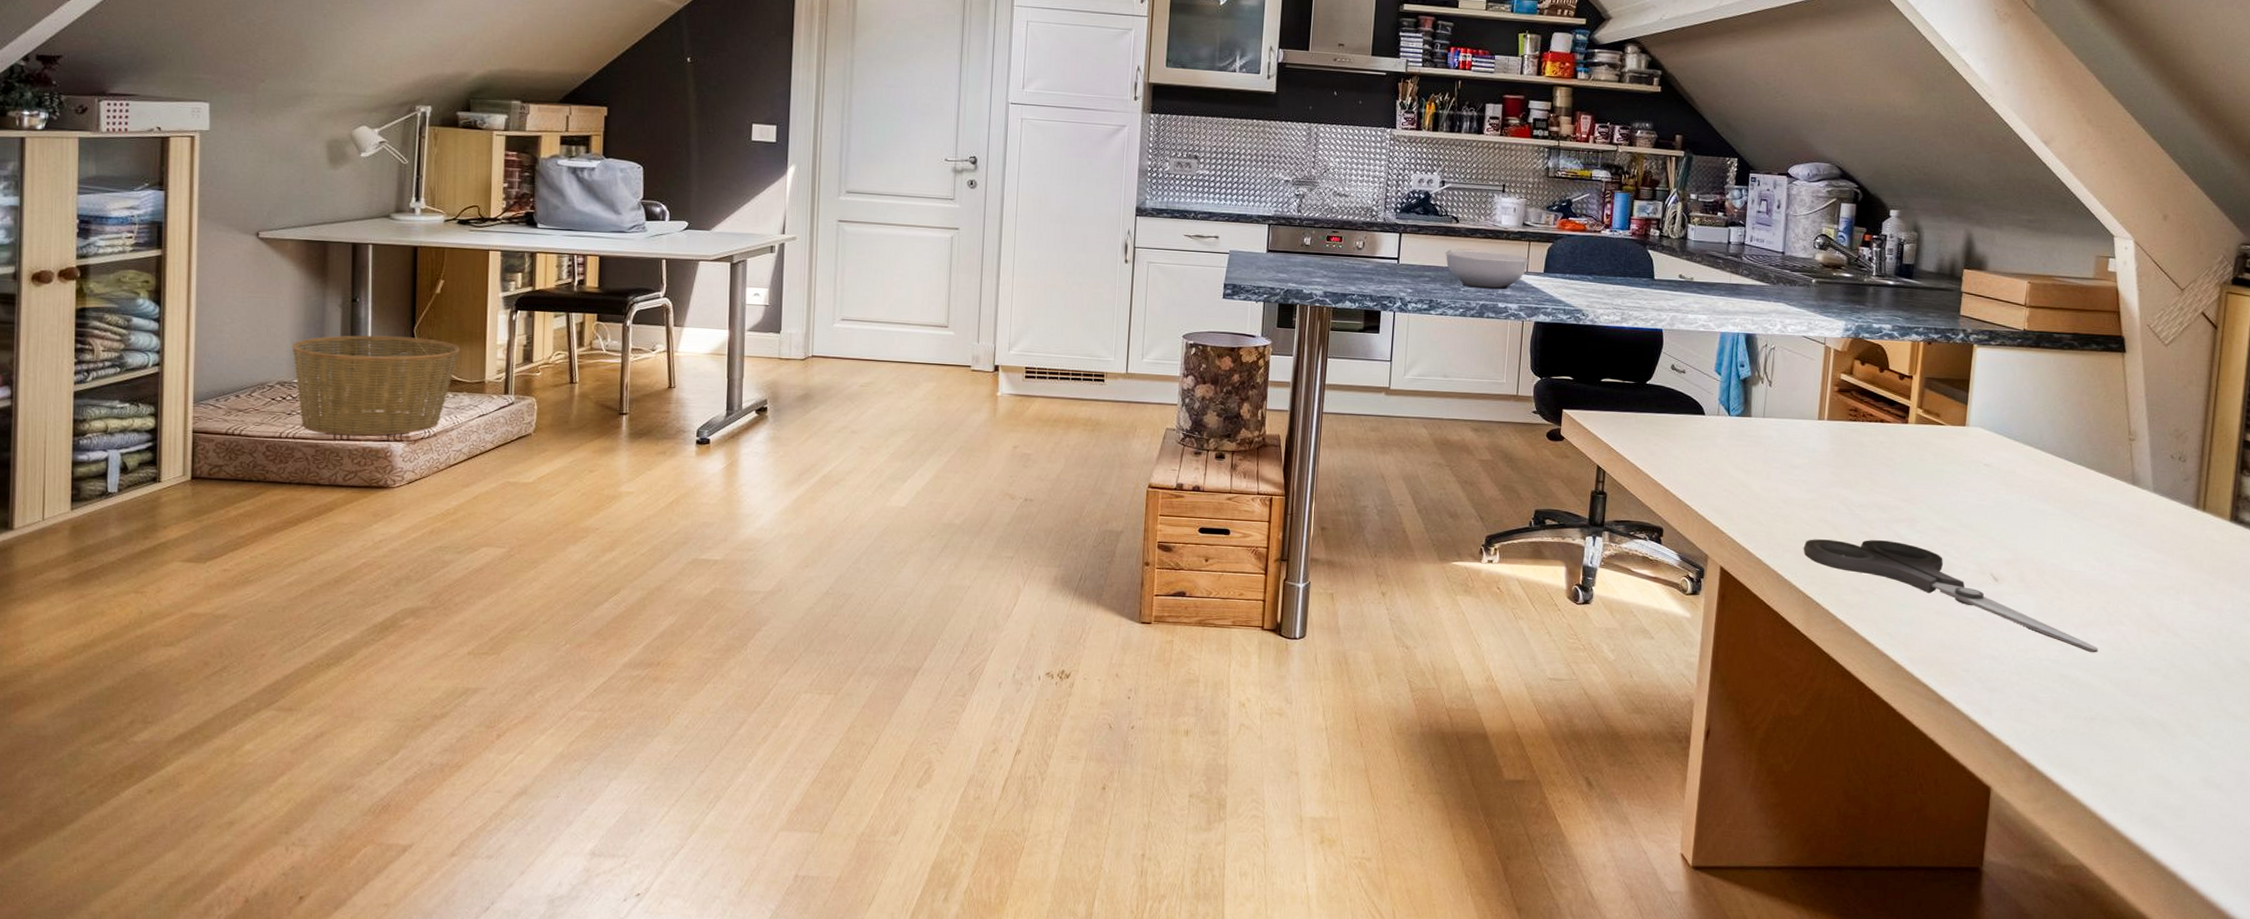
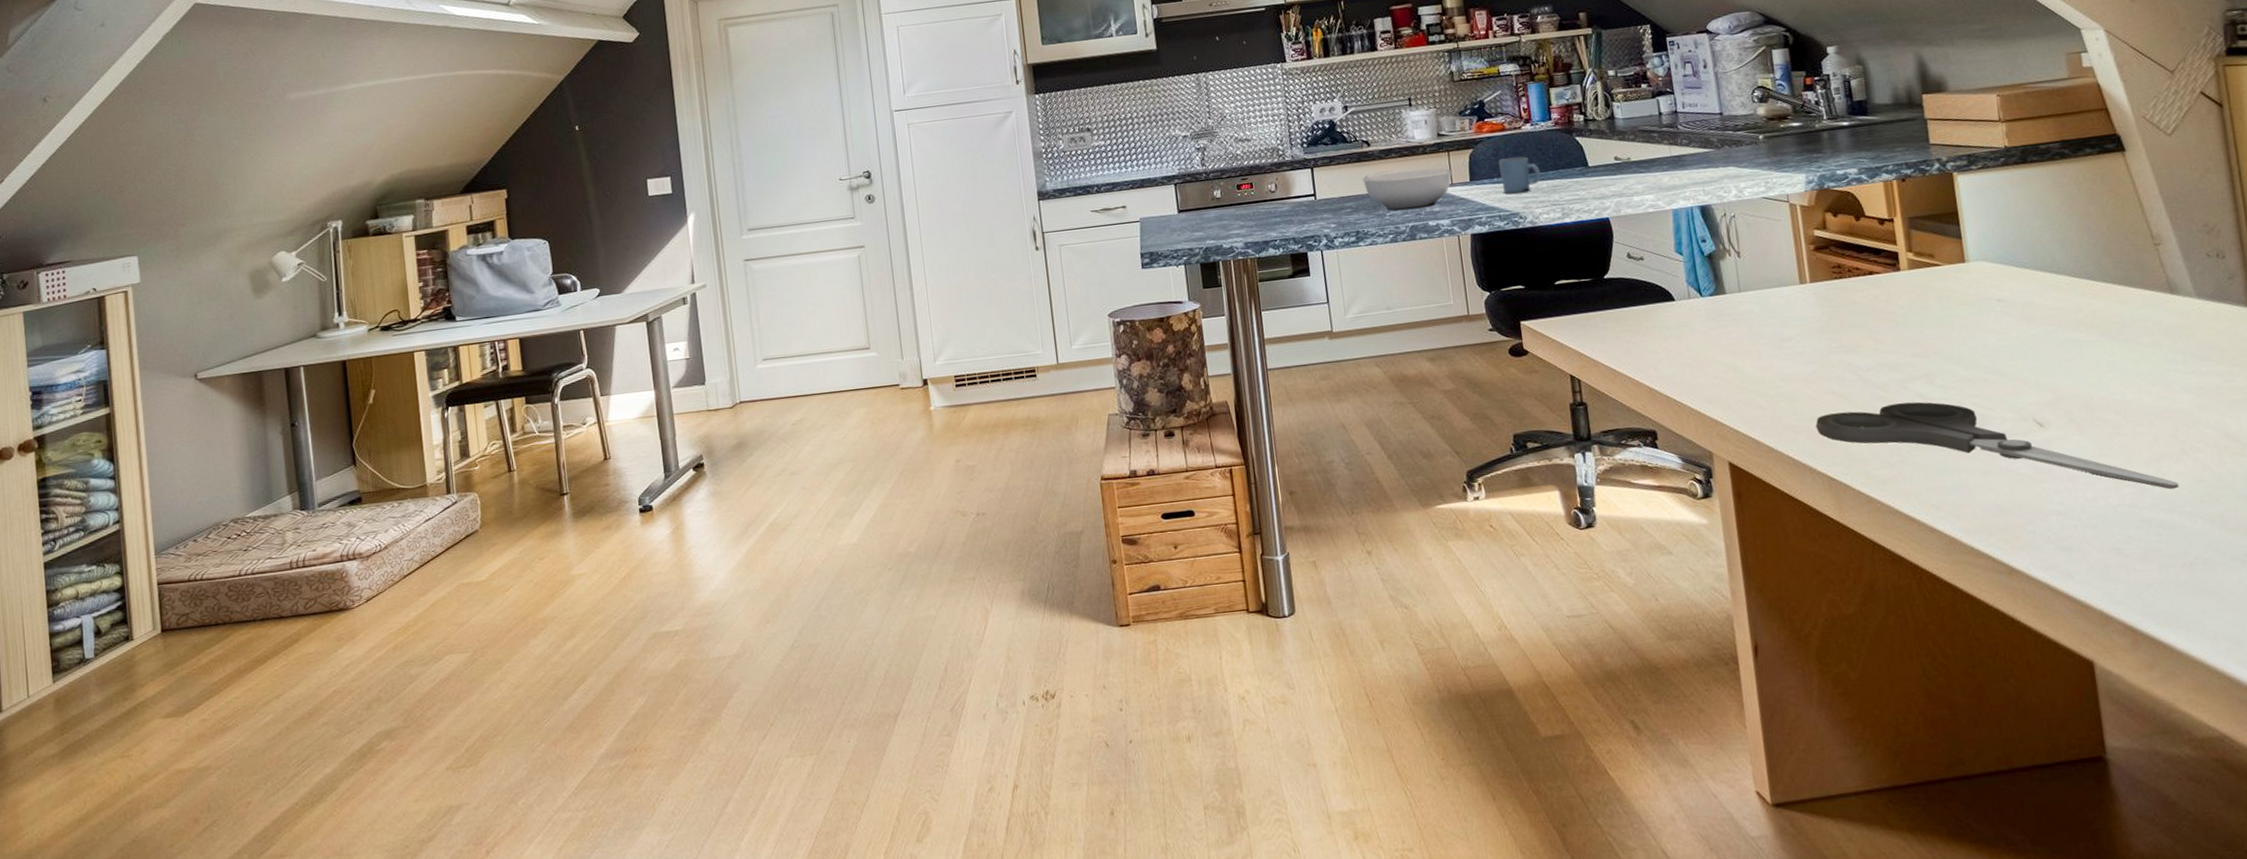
basket: present [292,335,460,436] -> none [240,450,399,565]
mug: none [1572,257,1610,293] -> present [1498,156,1541,195]

